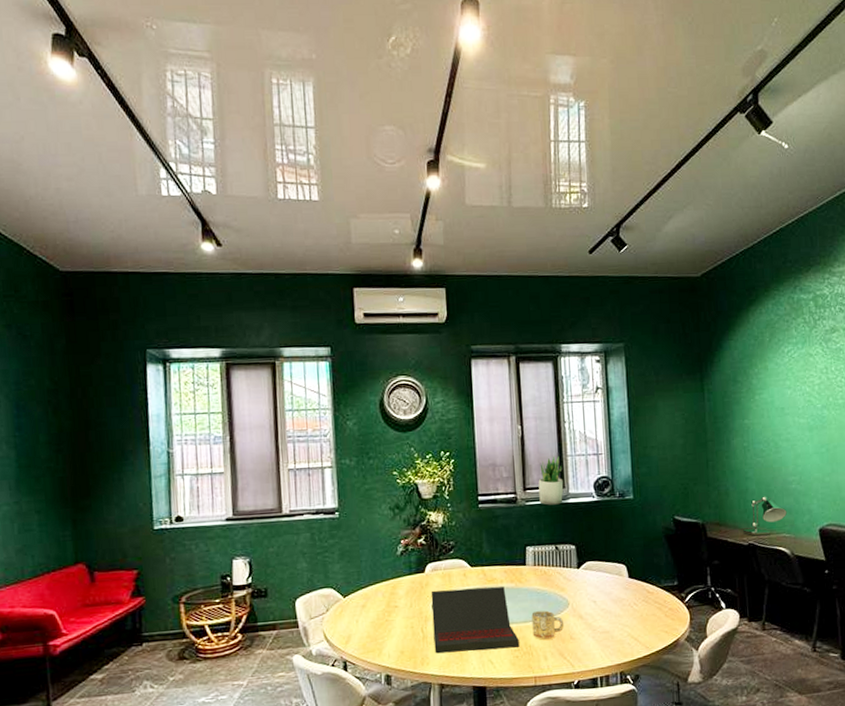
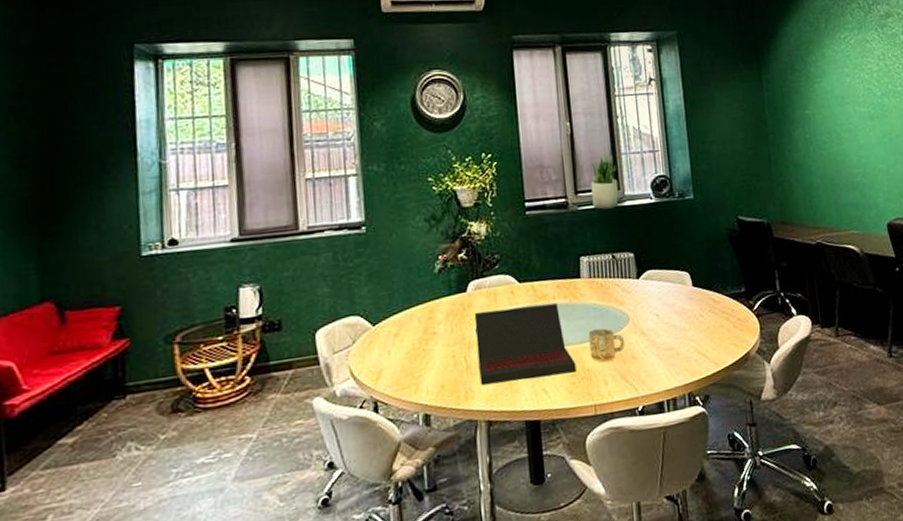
desk lamp: present [742,496,787,536] -> none [809,190,854,235]

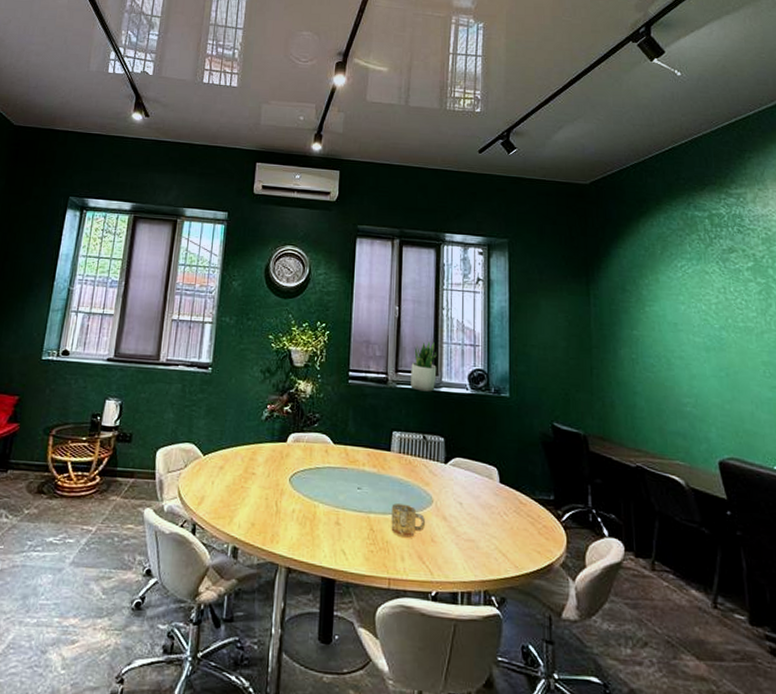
laptop: present [474,303,577,385] -> none [286,462,376,541]

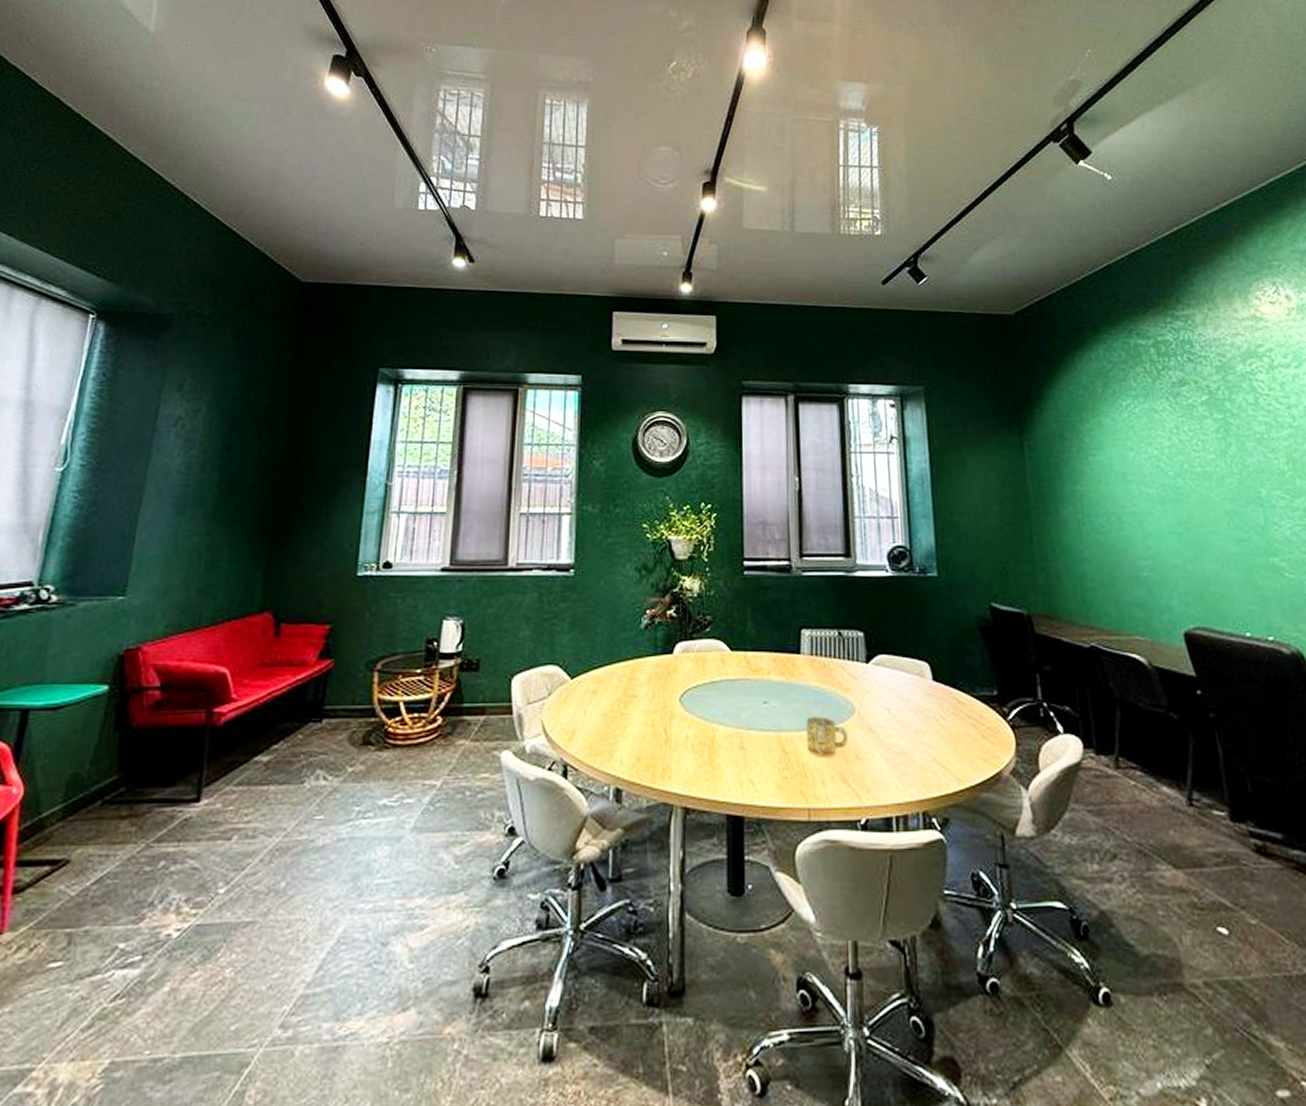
planter: present [411,342,437,392] -> none [818,517,850,578]

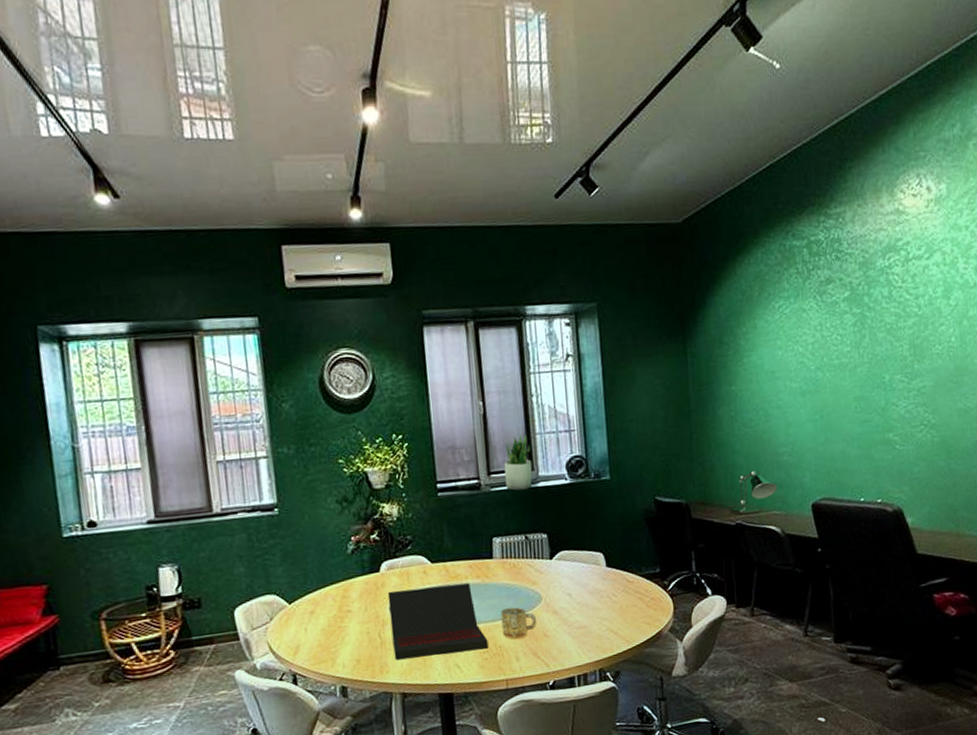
laptop: none [679,678,790,765] -> present [387,583,489,660]
planter: none [818,517,850,578] -> present [504,435,533,491]
desk lamp: none [1080,584,1139,637] -> present [729,470,778,515]

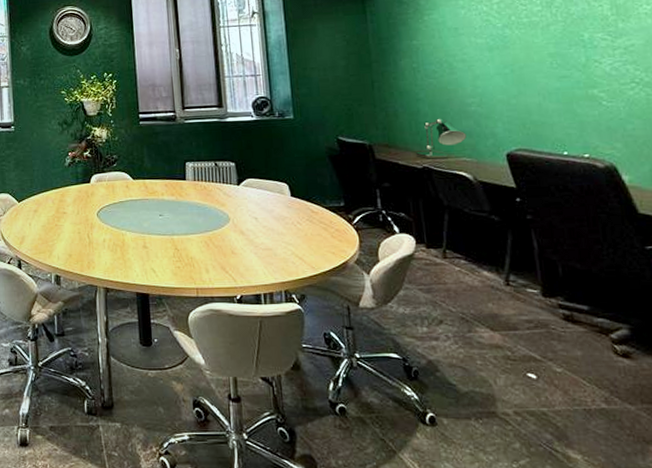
laptop: present [387,583,489,660] -> none [96,199,181,259]
mug: present [500,607,537,640] -> none [192,224,226,253]
planter: present [504,435,533,491] -> none [196,77,222,124]

